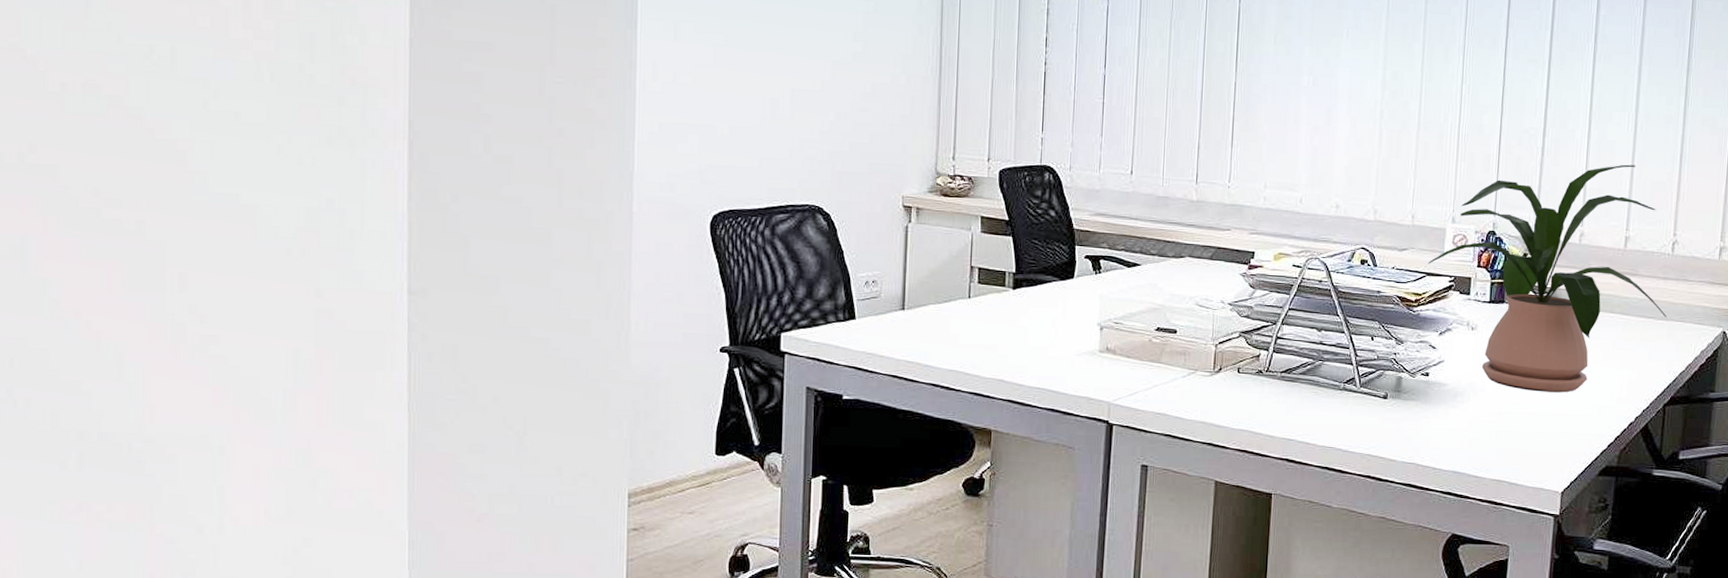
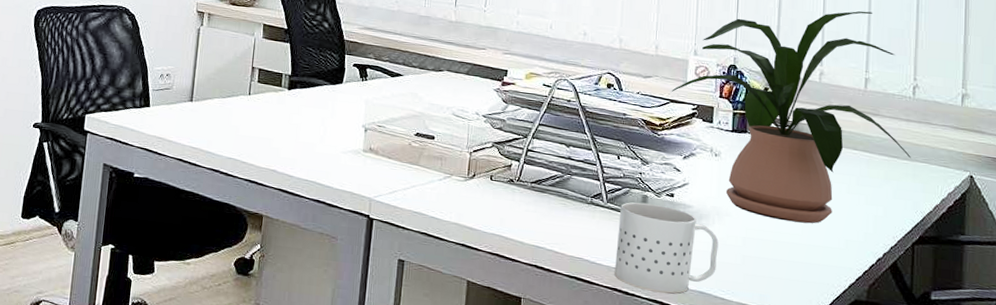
mug: none [1368,384,1473,477] -> present [614,202,719,295]

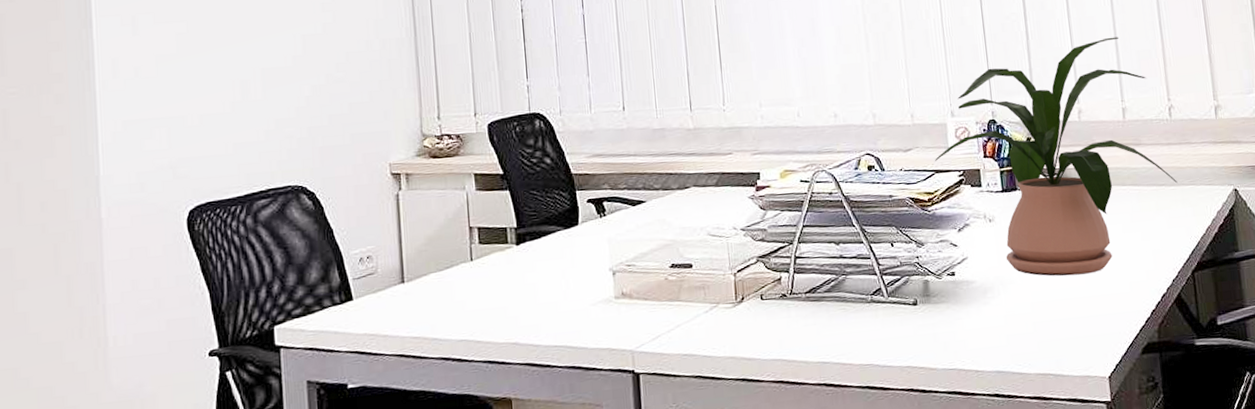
mug: present [614,202,719,295] -> none [903,287,1010,384]

